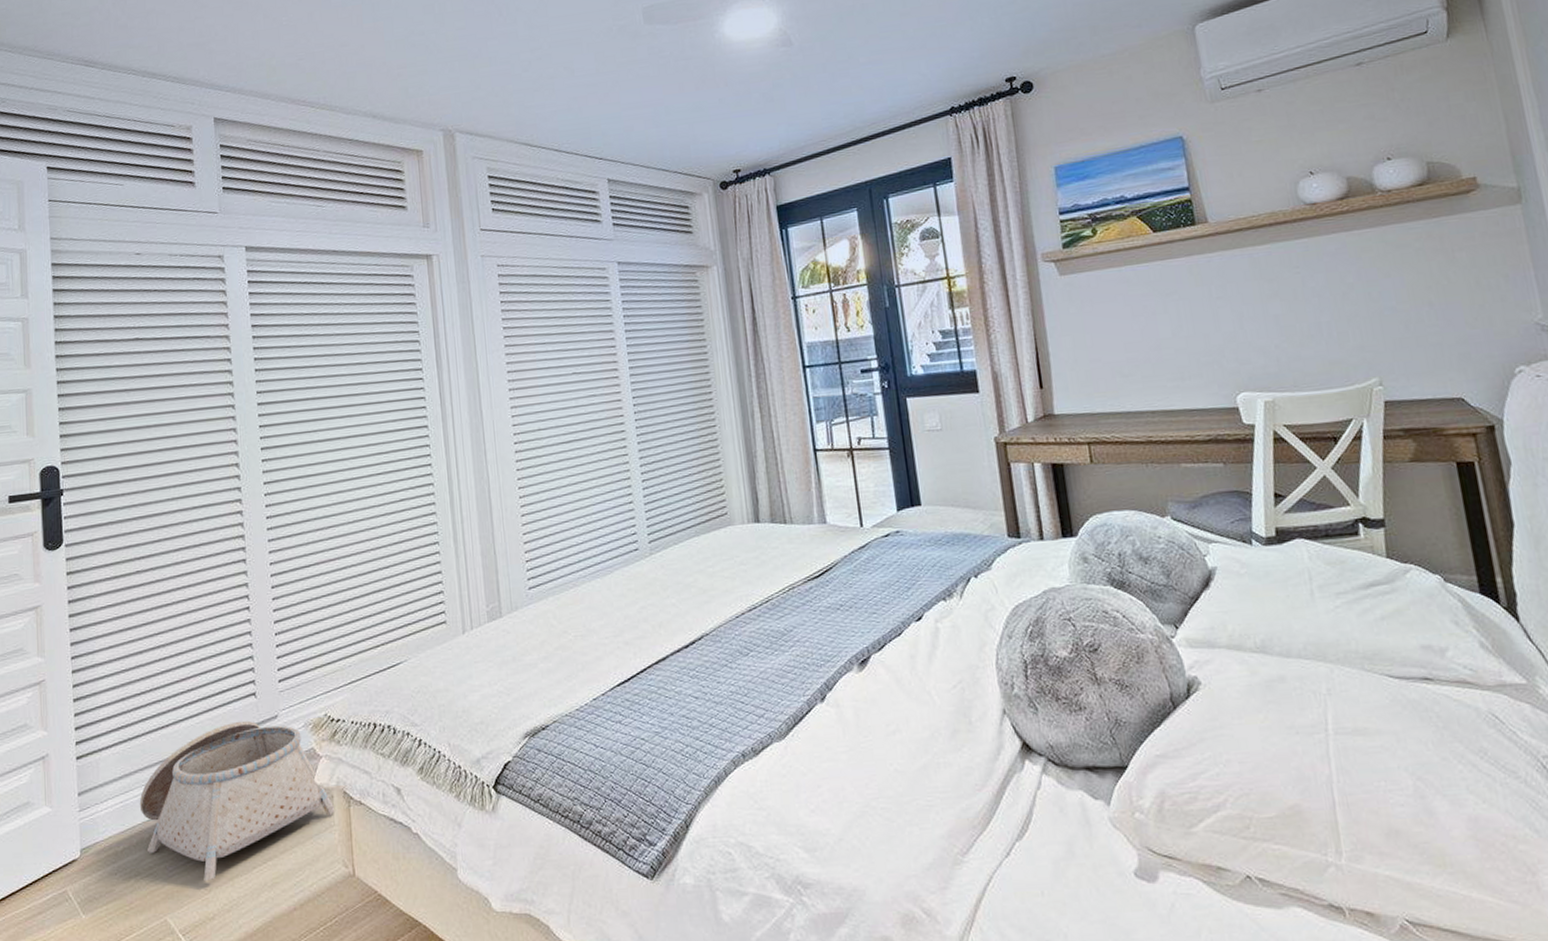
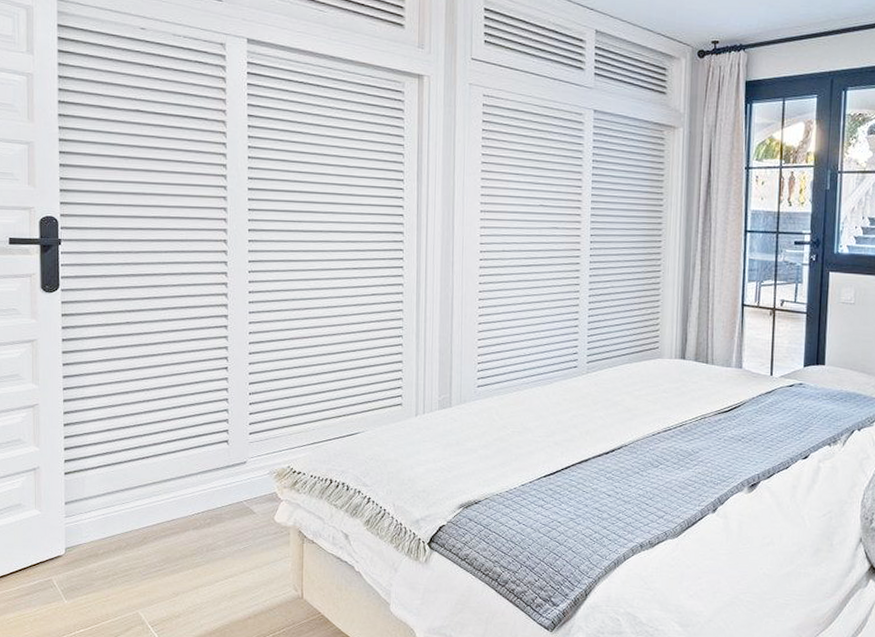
basket: present [139,720,335,882] -> none [119,462,291,587]

